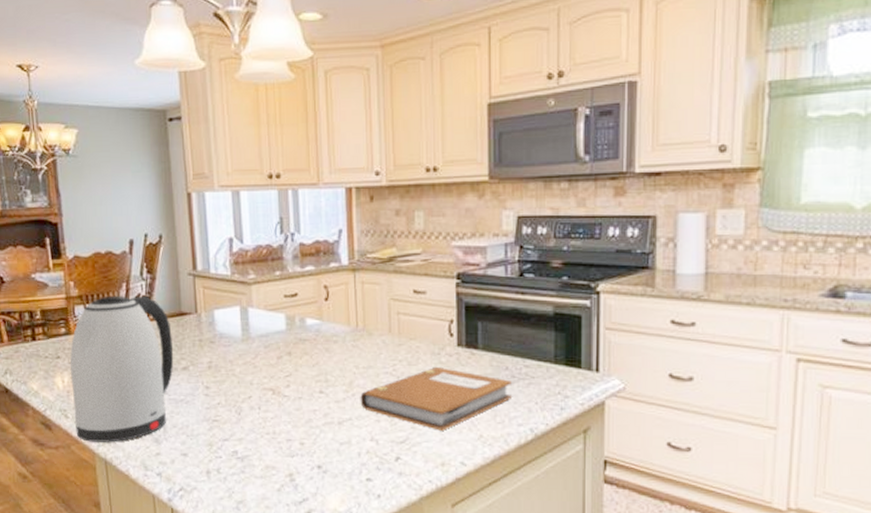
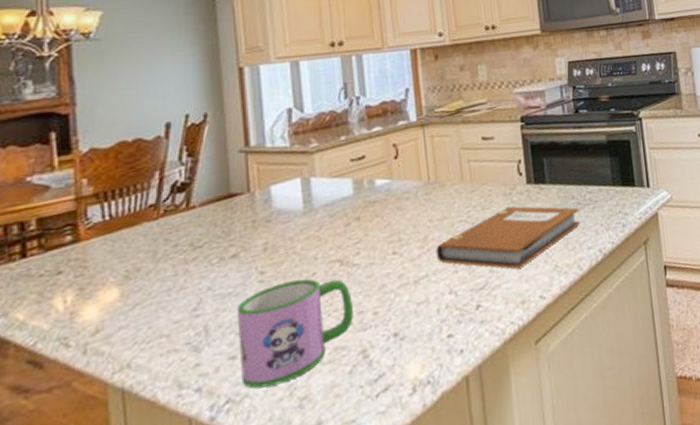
kettle: present [70,295,174,443] -> none [77,181,220,372]
mug: none [187,400,283,486] -> present [236,278,353,389]

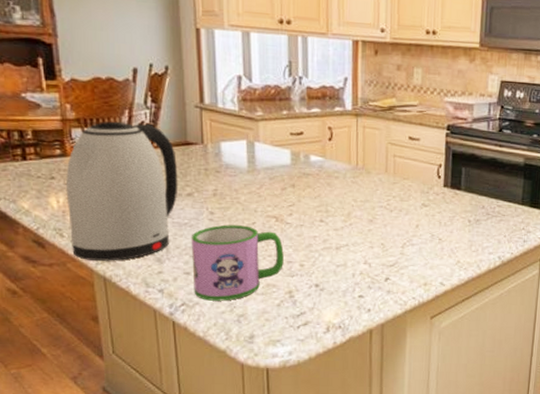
kettle: none [77,181,220,372] -> present [66,121,178,261]
notebook: present [436,206,580,269] -> none [356,204,486,257]

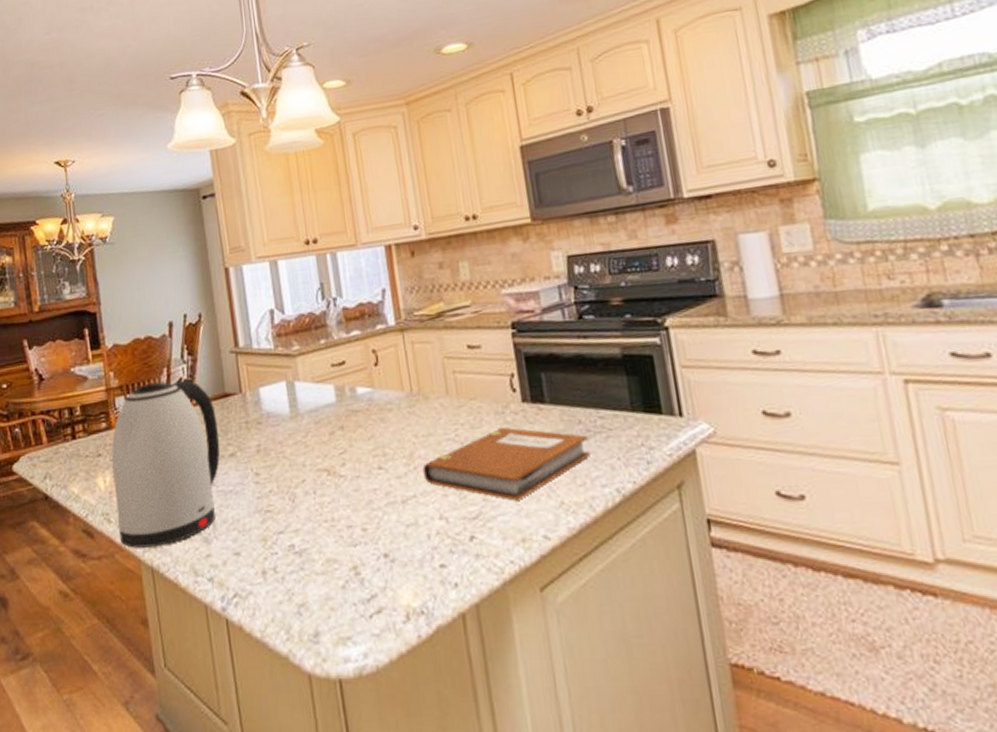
mug: present [191,224,284,301] -> none [237,485,343,588]
notebook: none [356,204,486,257] -> present [422,427,590,501]

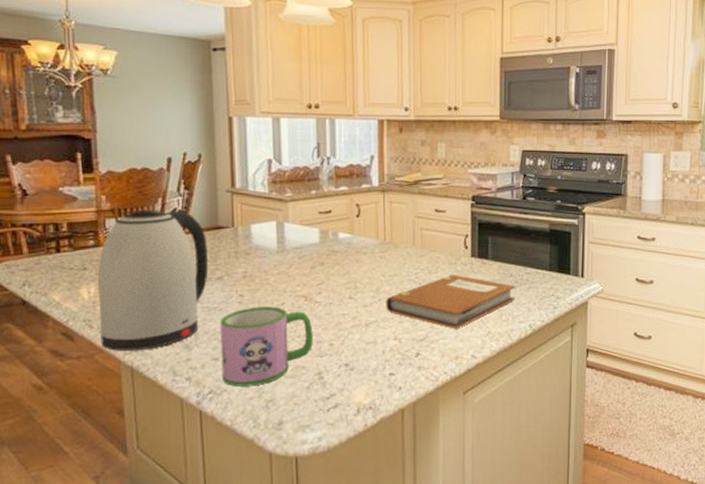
mug: none [237,485,343,588] -> present [220,307,313,387]

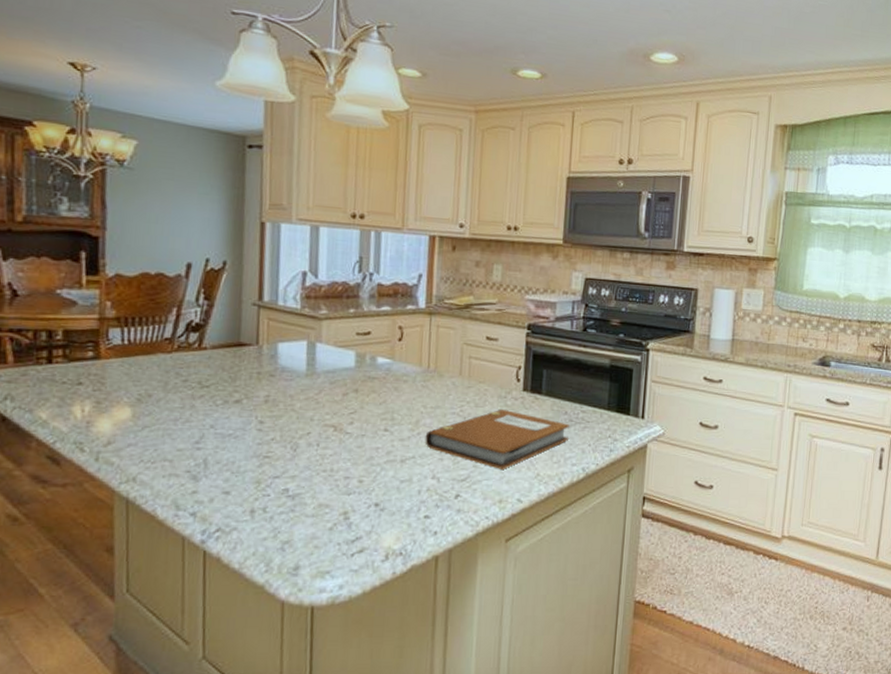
kettle: present [98,210,209,351] -> none [91,320,227,480]
mug: present [220,307,313,387] -> none [232,435,341,525]

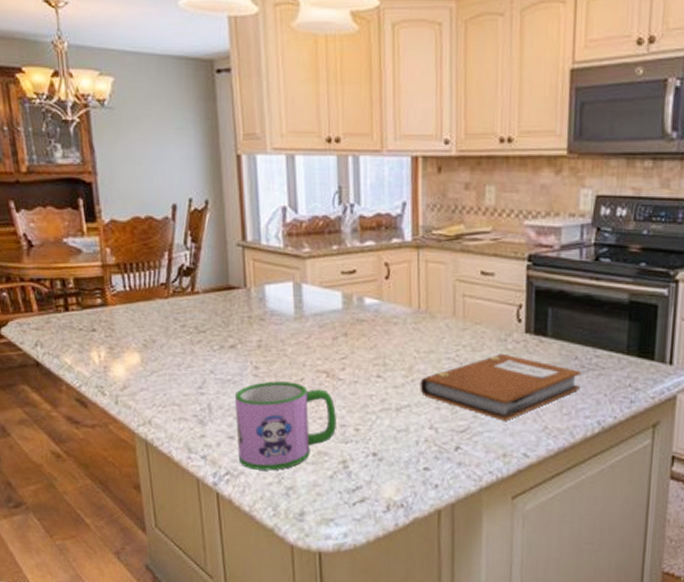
mug: none [232,435,341,525] -> present [234,381,336,471]

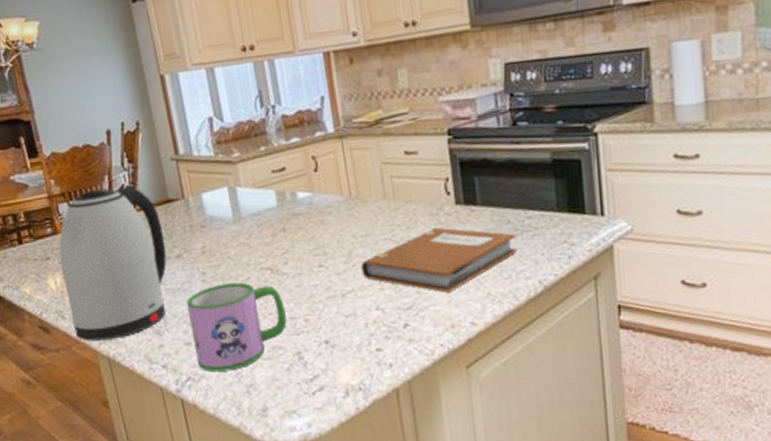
kettle: none [107,265,221,423] -> present [59,186,167,341]

